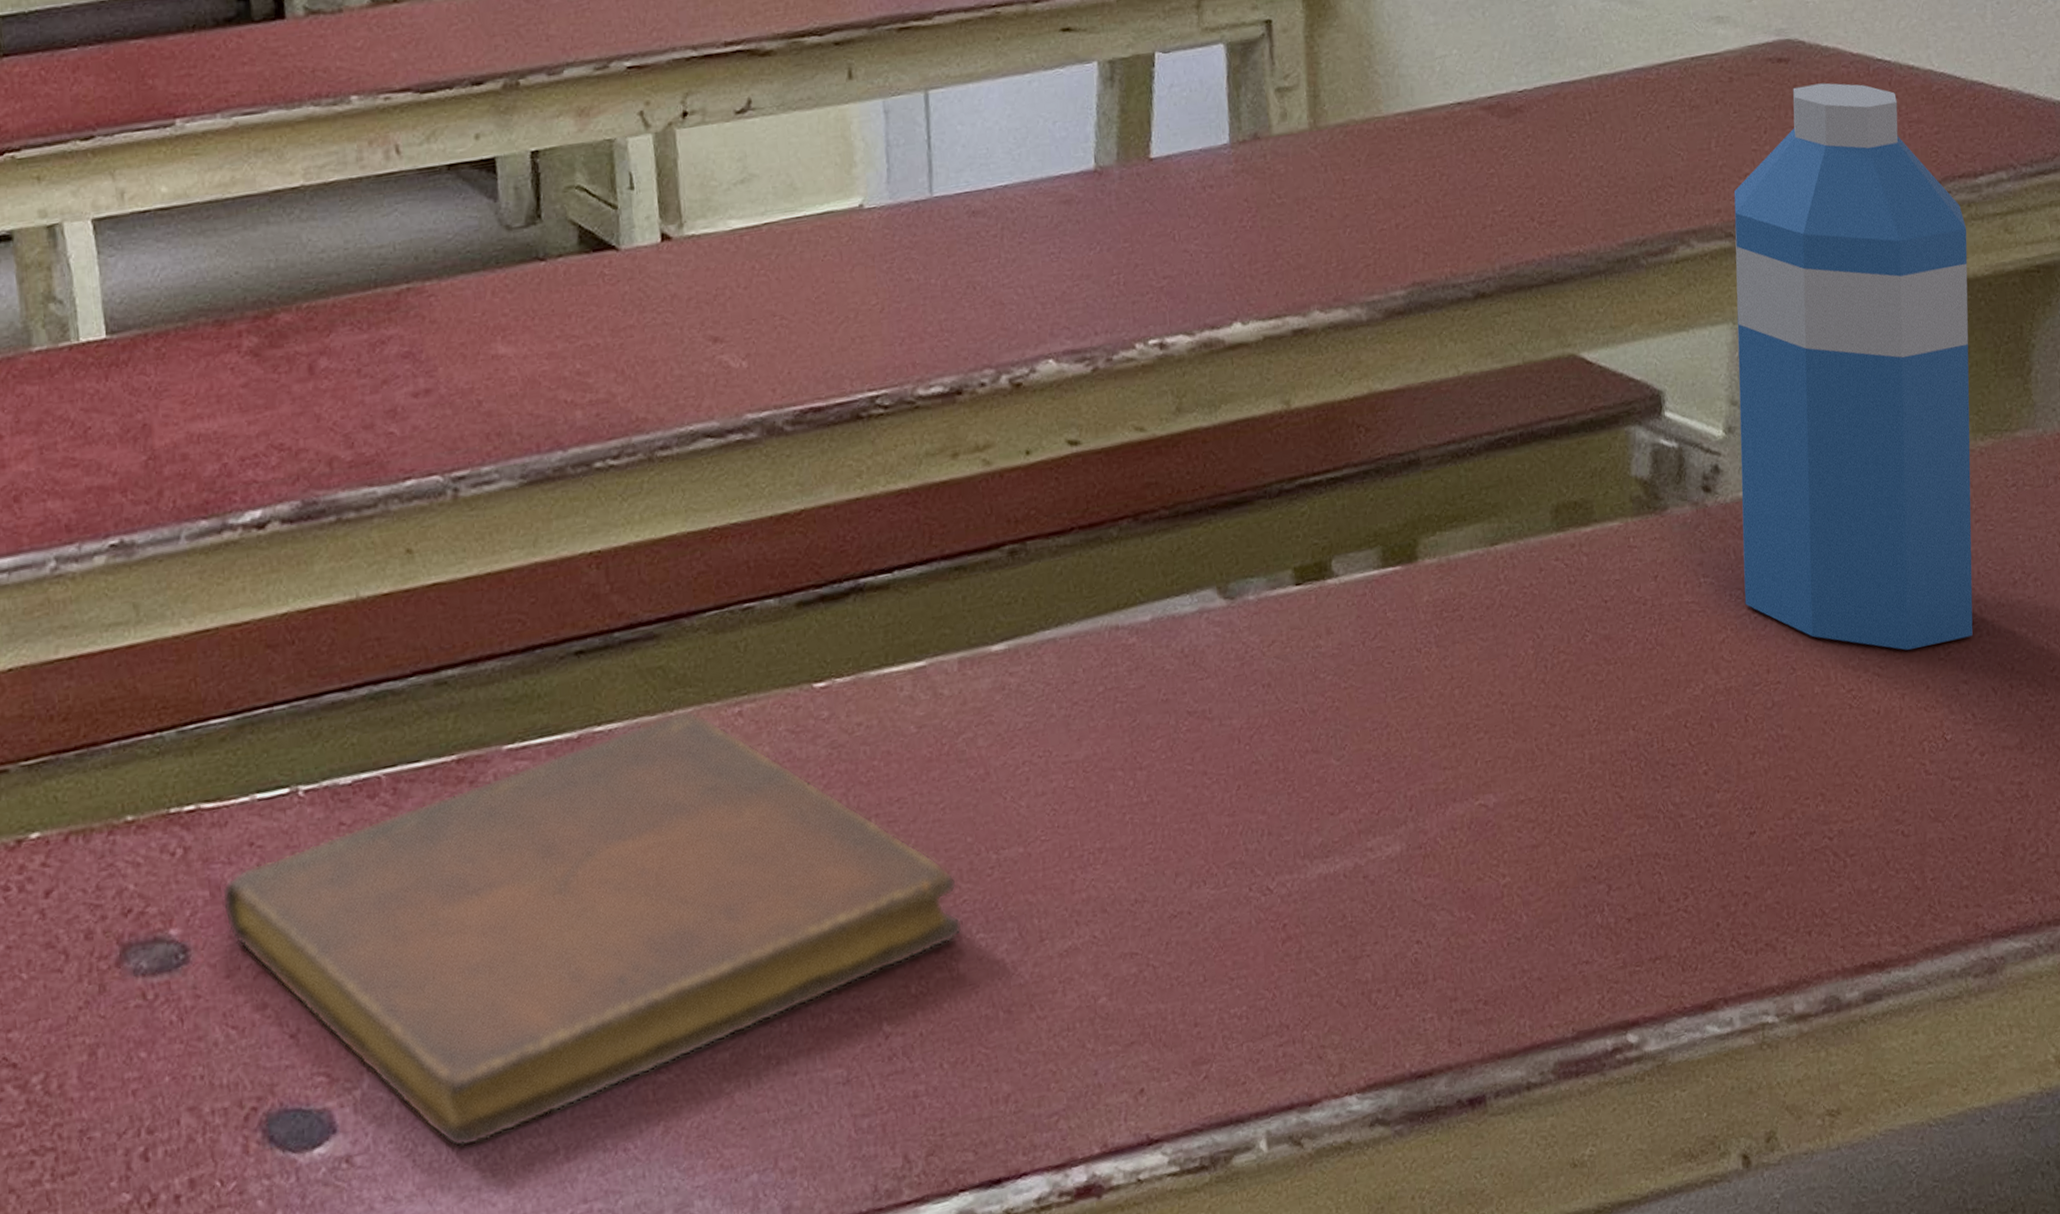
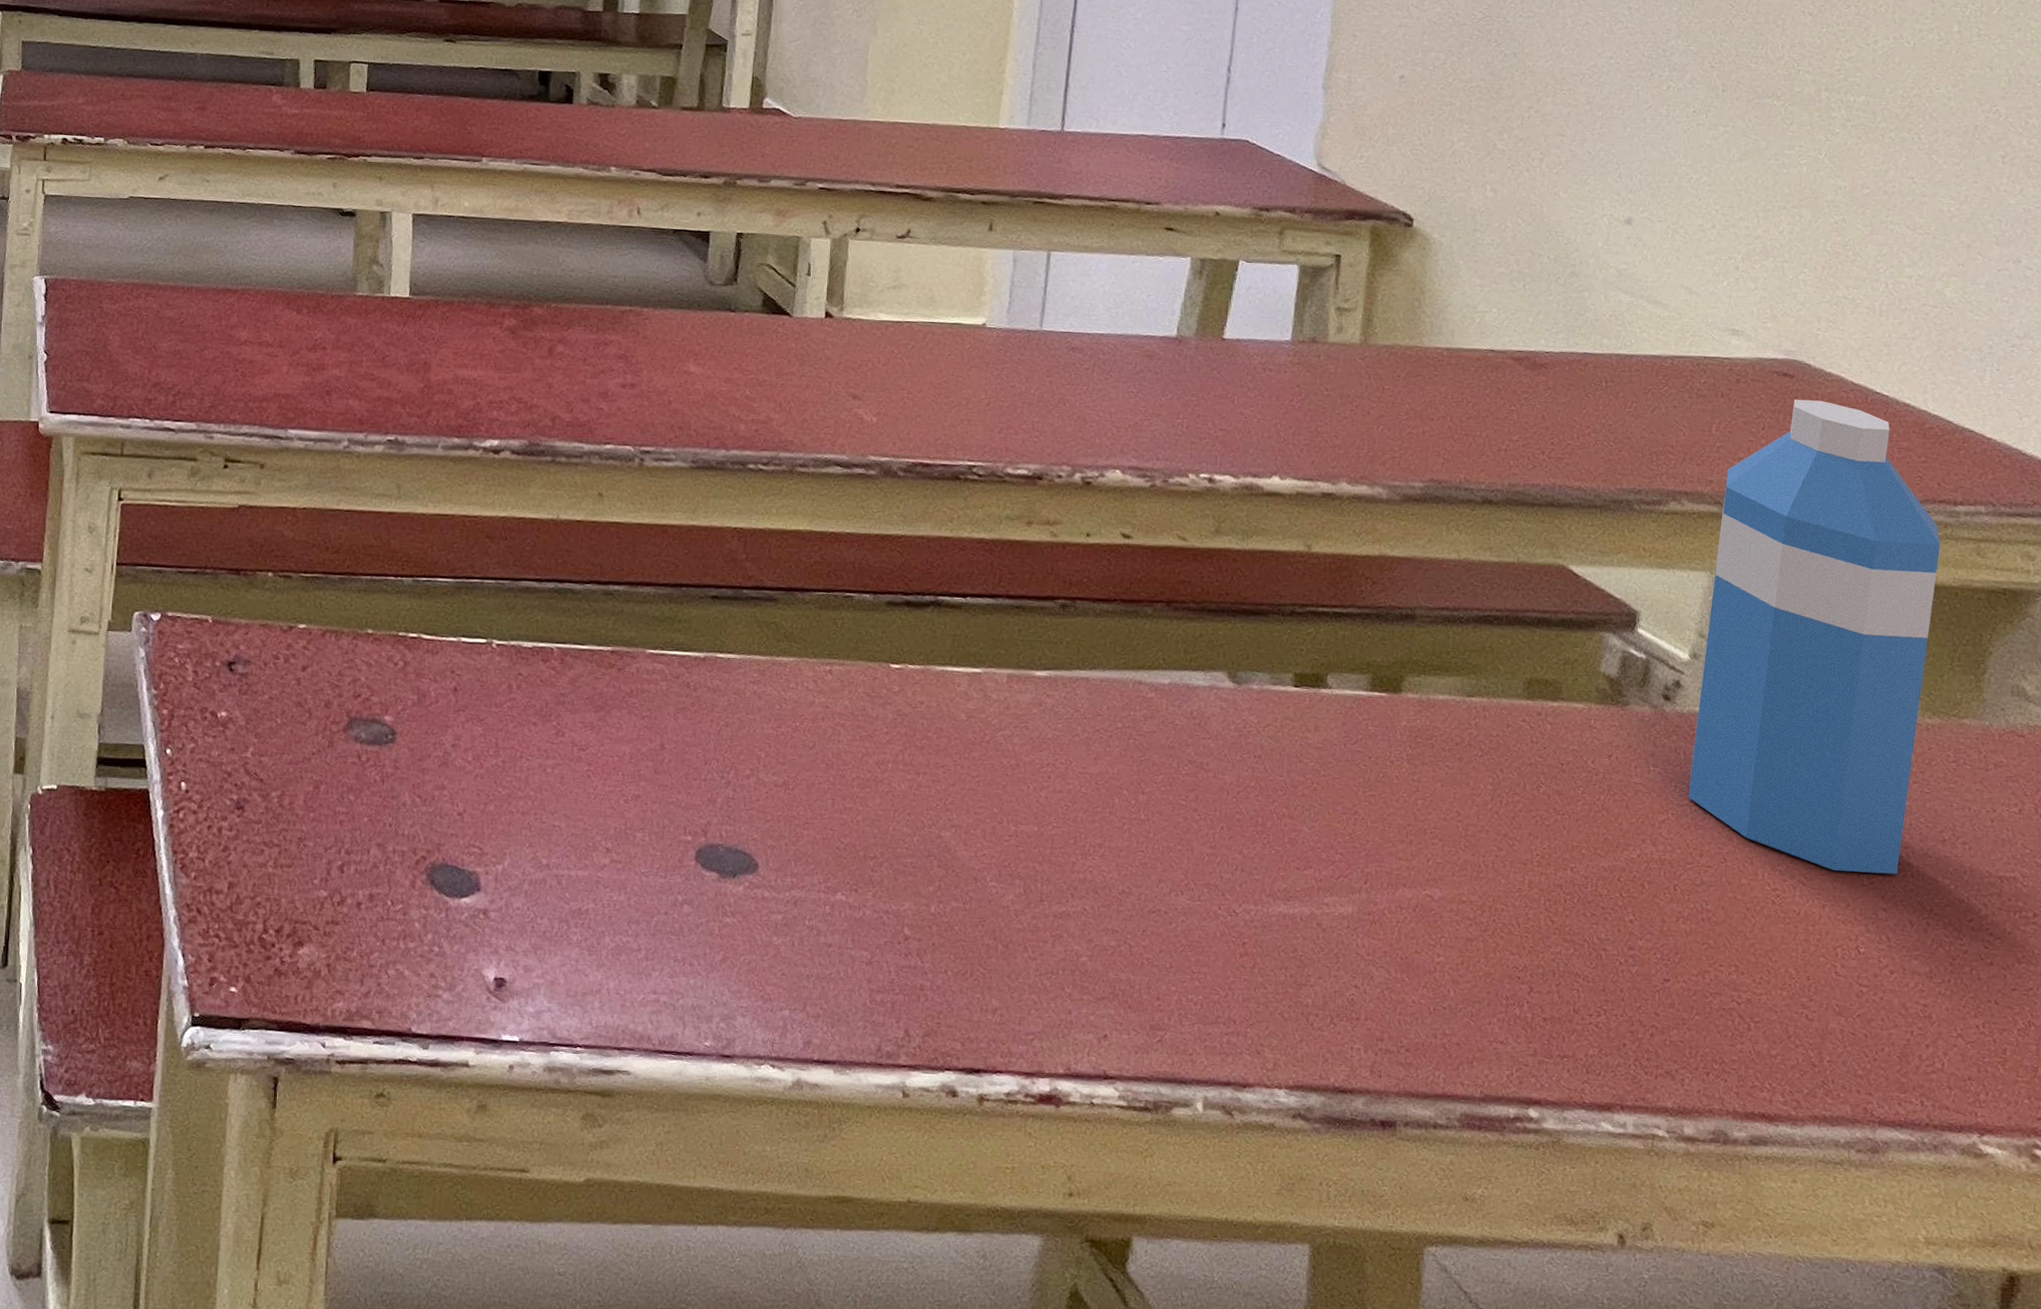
notebook: present [221,709,963,1148] -> none [425,657,981,929]

